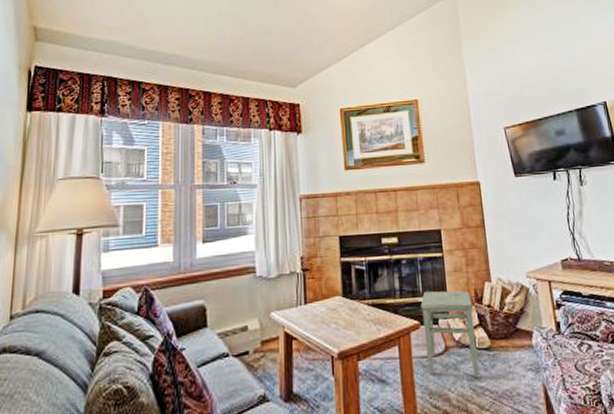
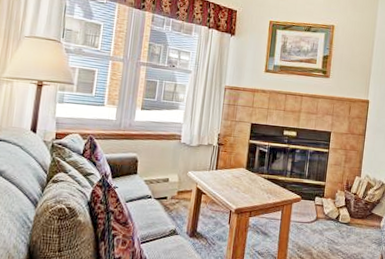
stool: present [420,290,480,379] -> none [301,175,344,243]

